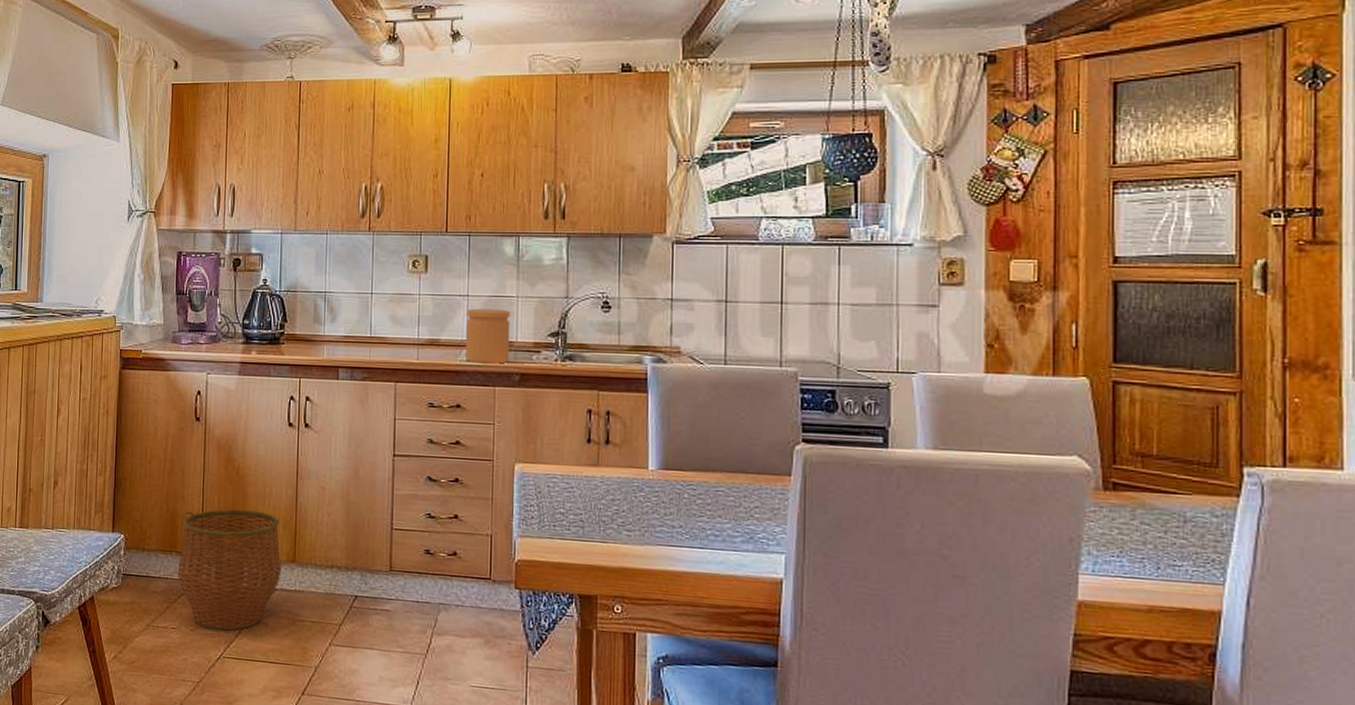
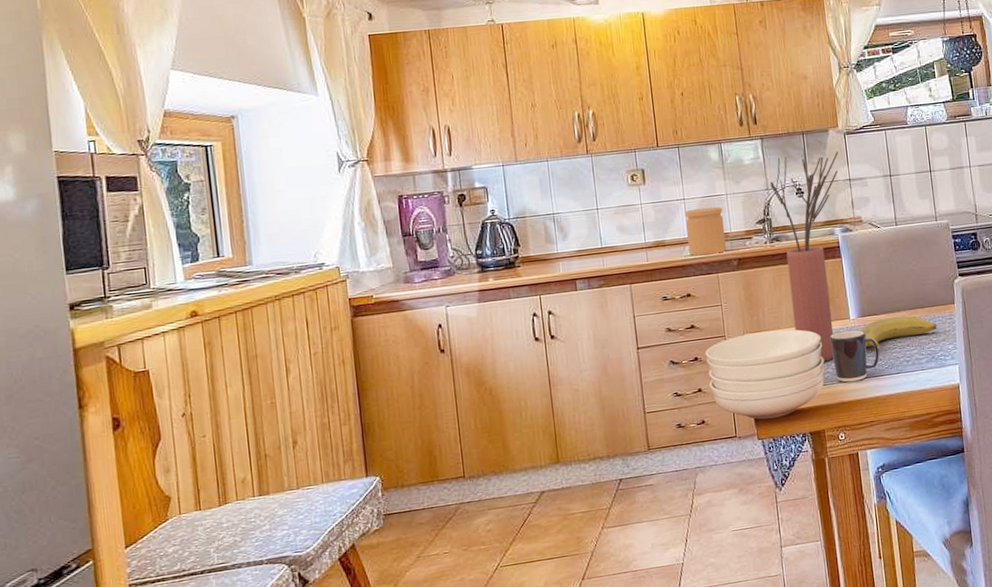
basket: present [177,509,282,631] -> none [441,424,547,545]
bowl: none [467,463,609,569] -> present [704,329,826,420]
vase: none [571,254,662,515] -> present [770,148,839,362]
mug: none [618,481,680,547] -> present [829,329,879,383]
fruit: none [659,477,763,512] -> present [860,316,937,349]

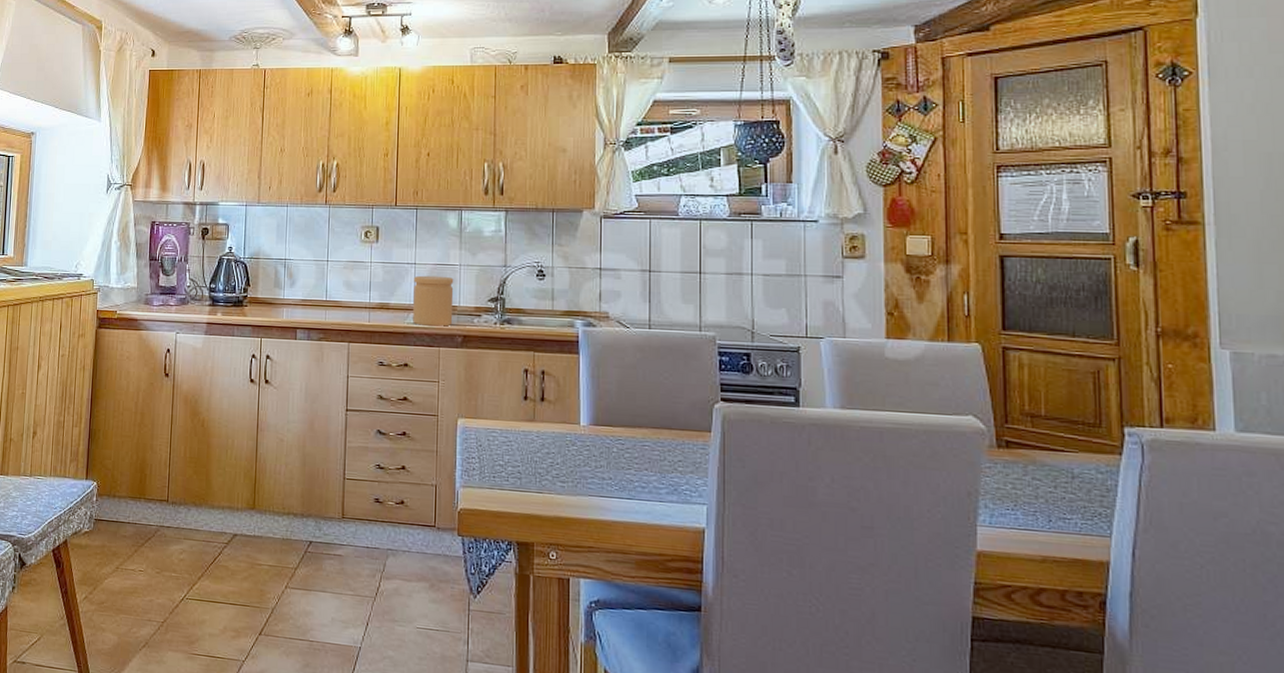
bowl: present [704,329,826,420] -> none [414,418,545,517]
vase: present [770,148,839,362] -> none [509,227,592,467]
mug: present [829,329,879,383] -> none [553,436,609,497]
fruit: present [860,316,937,349] -> none [591,432,685,465]

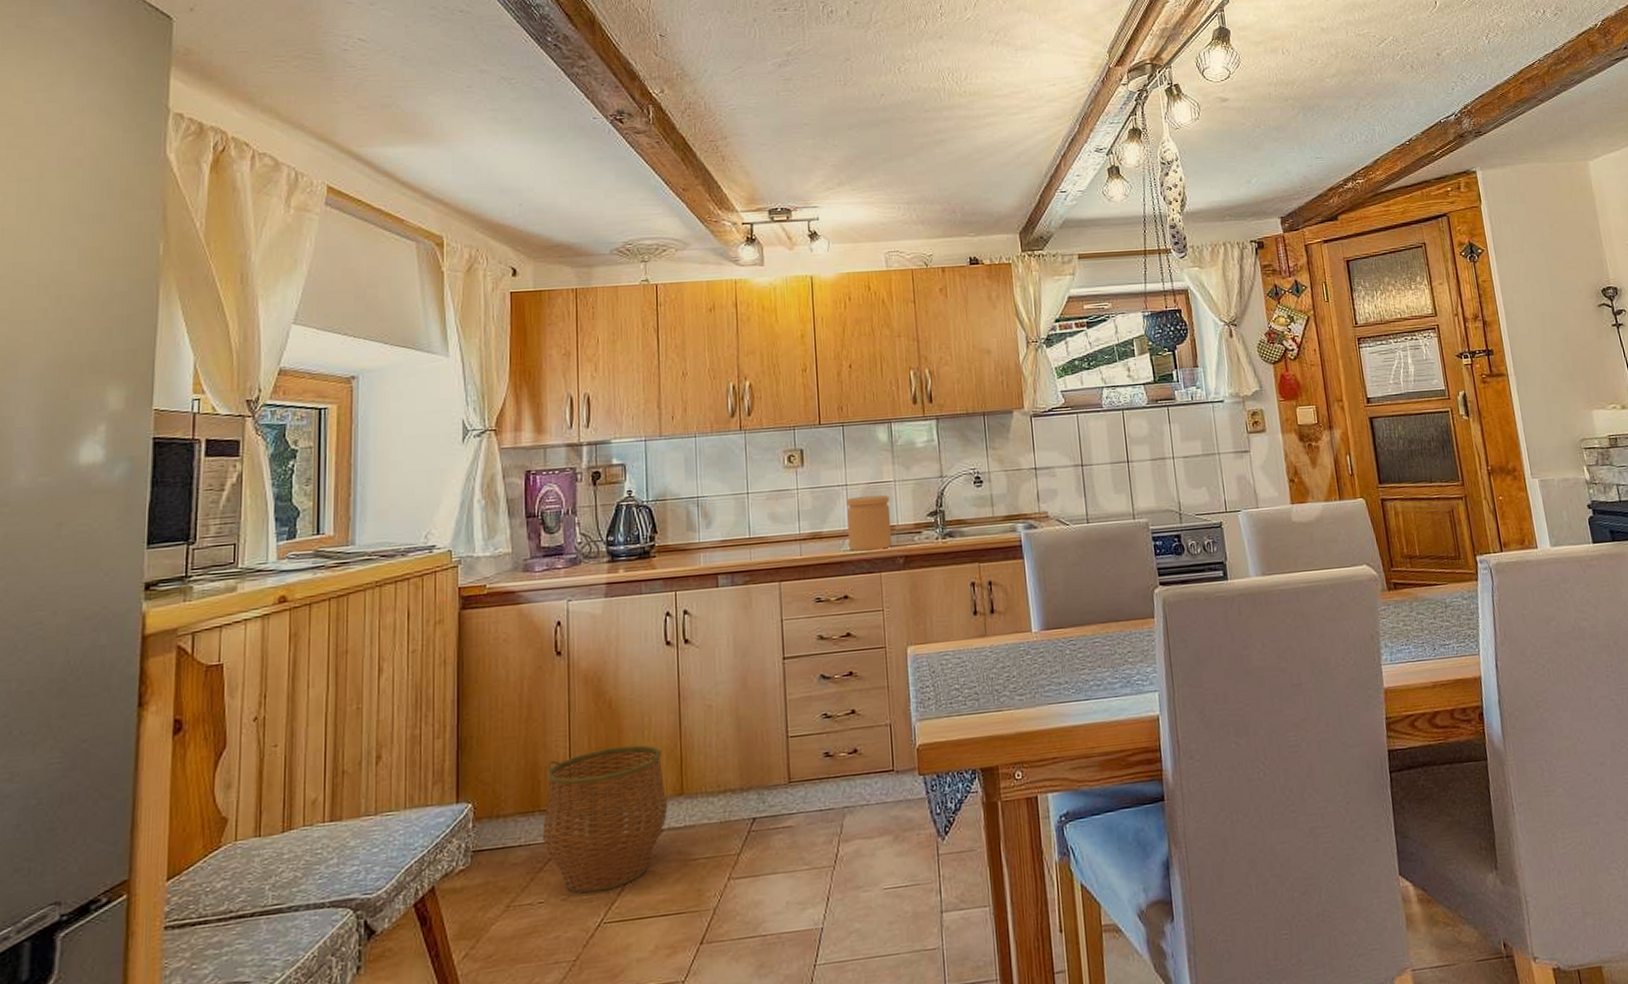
basket: none [145,459,242,574] -> present [542,745,668,894]

